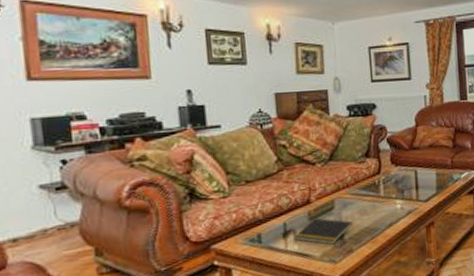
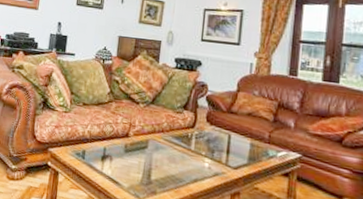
notepad: present [293,218,353,245] -> none [109,151,161,181]

